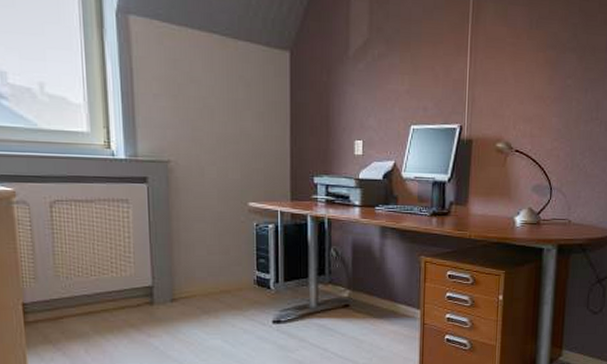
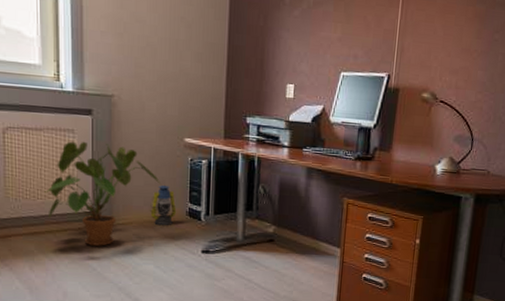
house plant: none [98,211,226,323] -> present [44,141,161,246]
lantern: none [213,253,244,297] -> present [149,184,177,226]

